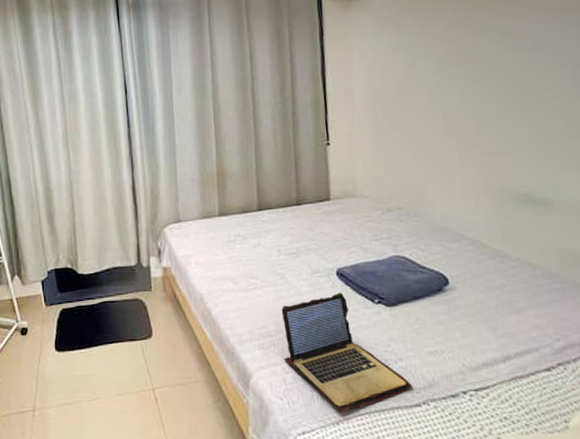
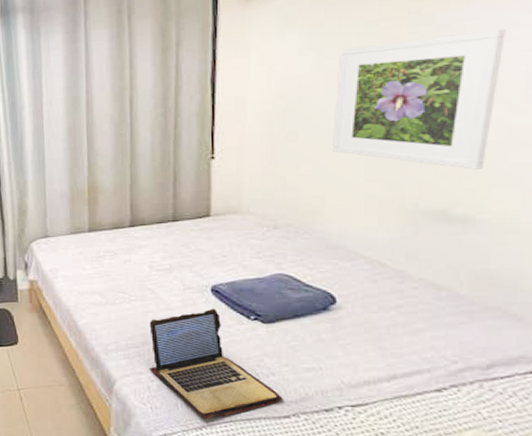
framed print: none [425,37,553,157] -> present [331,28,506,170]

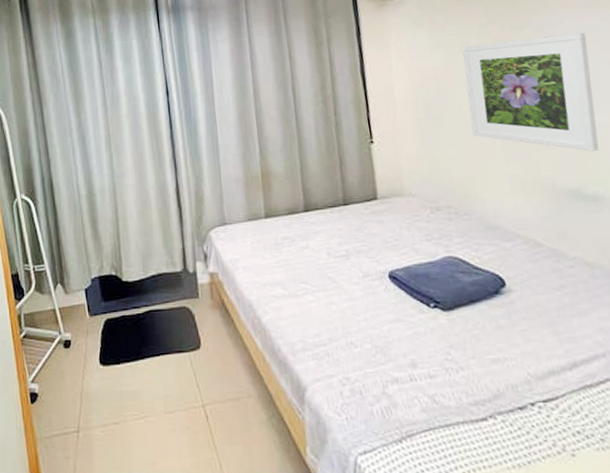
laptop: present [149,308,284,419] -> none [333,296,478,429]

